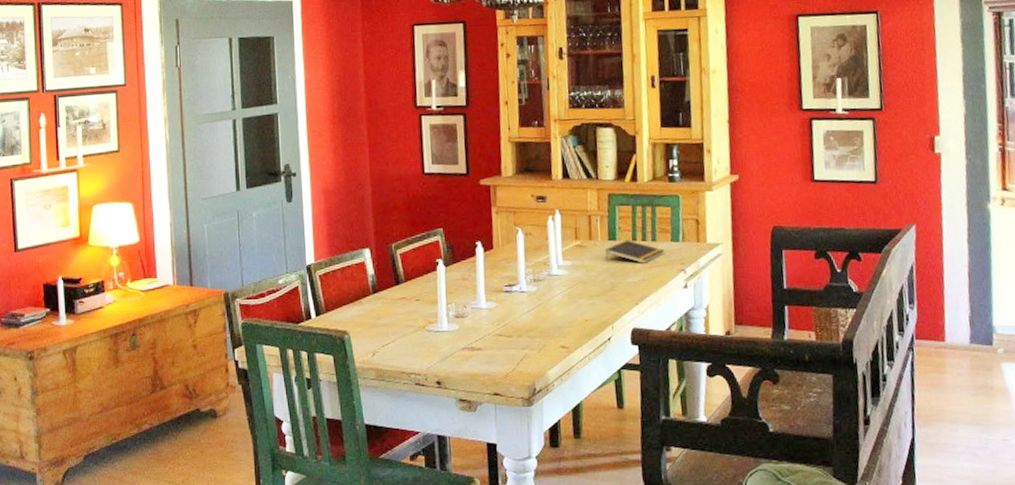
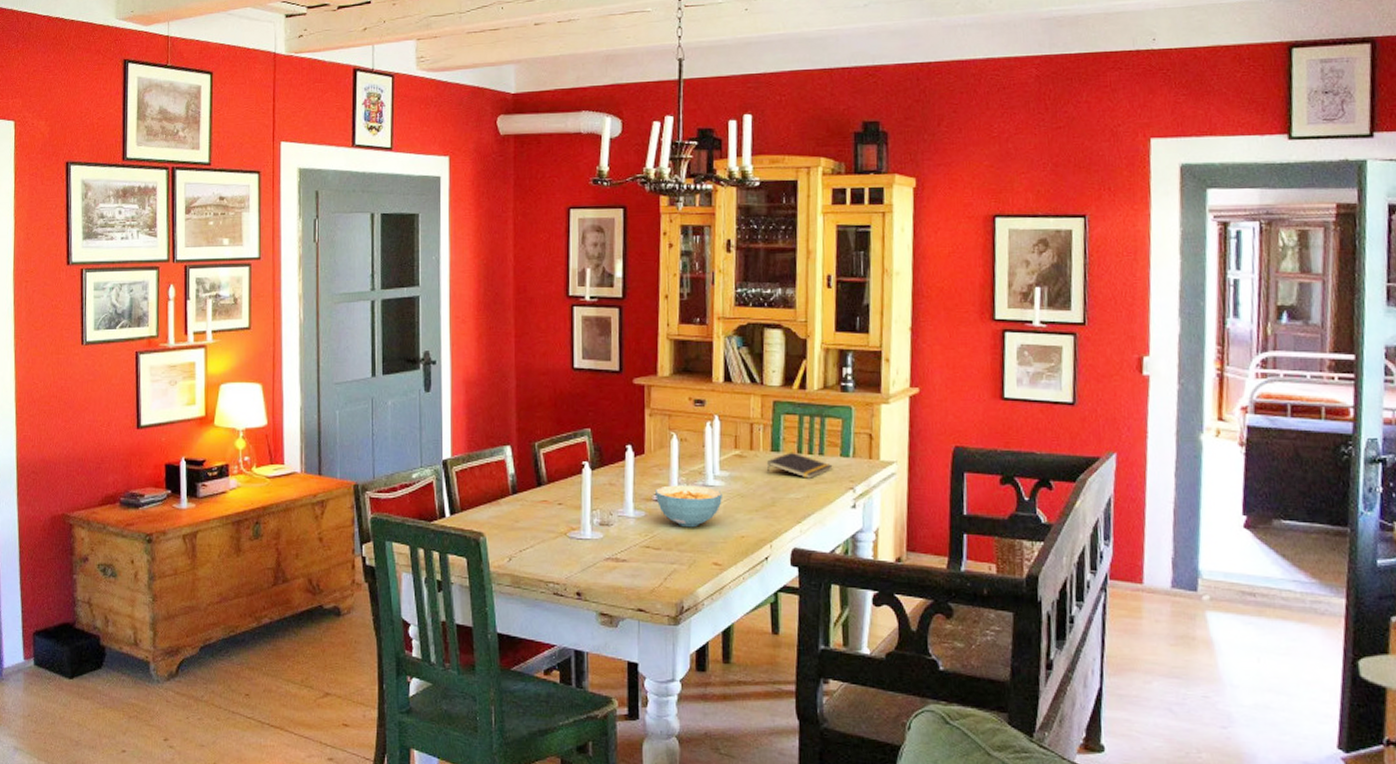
cereal bowl: none [505,275,566,315] -> present [656,485,722,528]

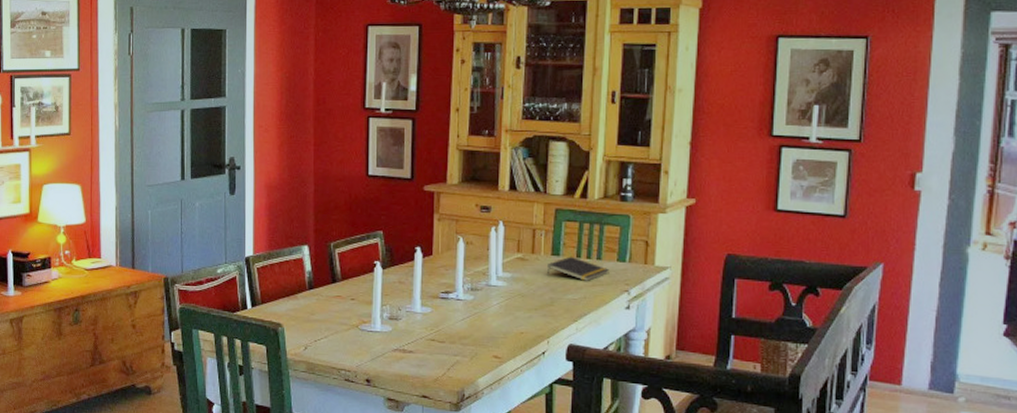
cereal bowl: present [656,485,722,528] -> none [442,284,504,324]

